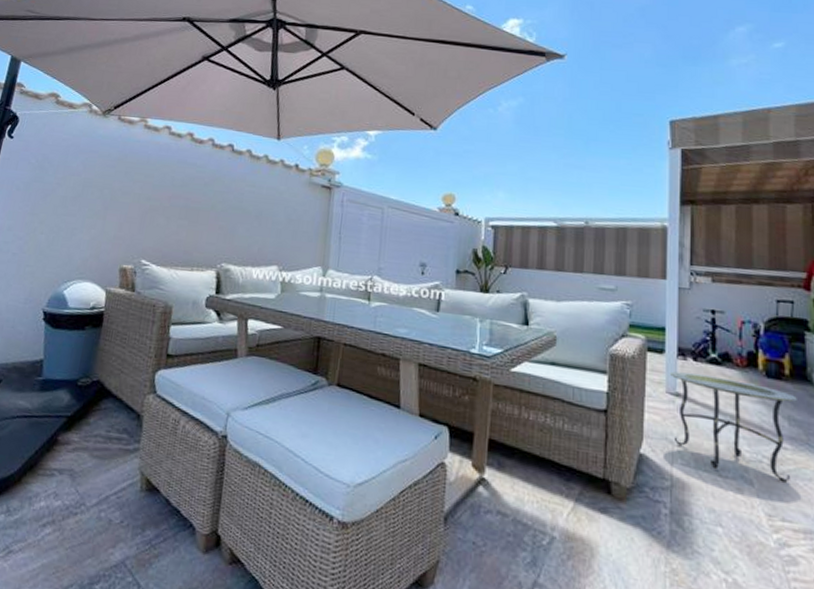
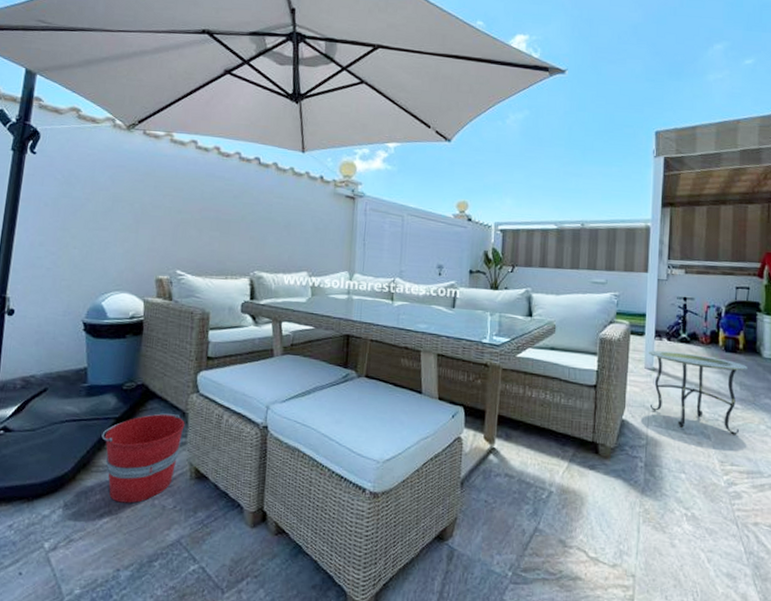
bucket: none [51,414,139,514] -> present [101,413,185,503]

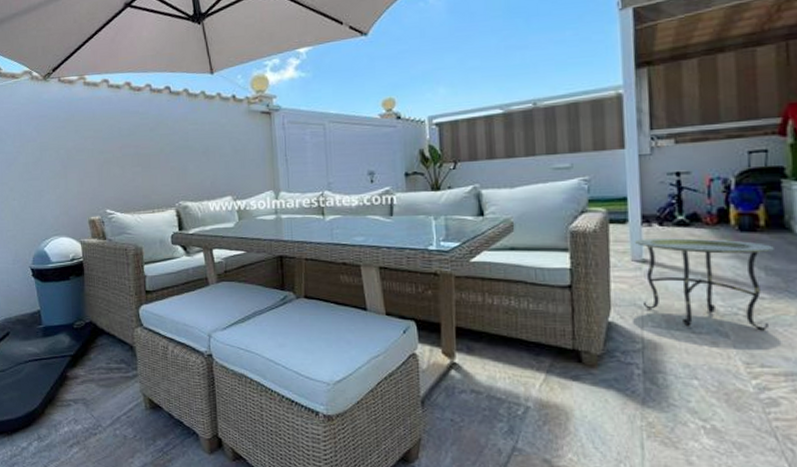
bucket: present [101,413,185,503] -> none [61,348,134,434]

